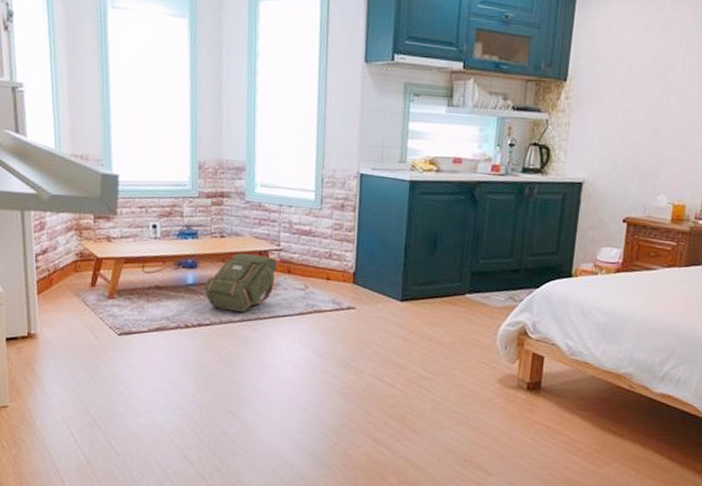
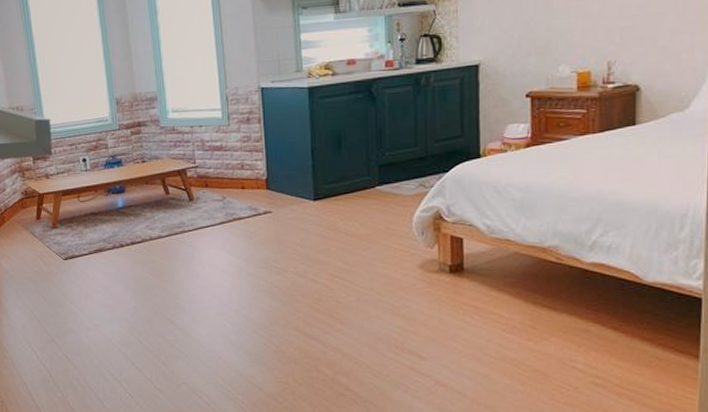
backpack: present [203,252,277,312] -> none [132,173,195,228]

